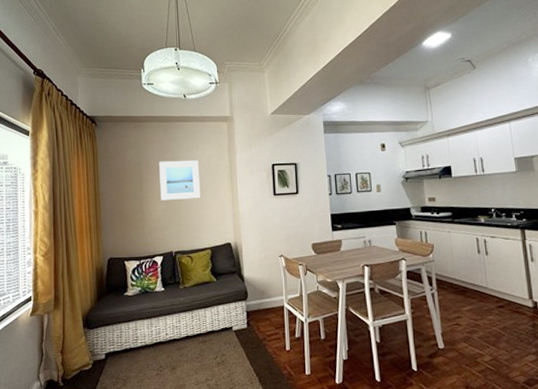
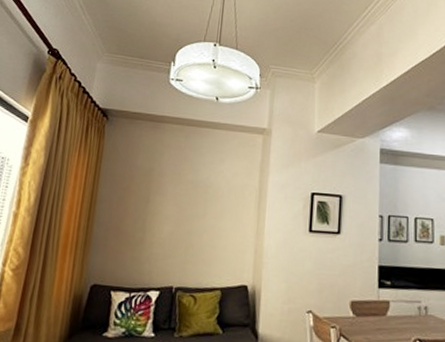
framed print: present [159,160,201,201] -> none [169,171,222,224]

